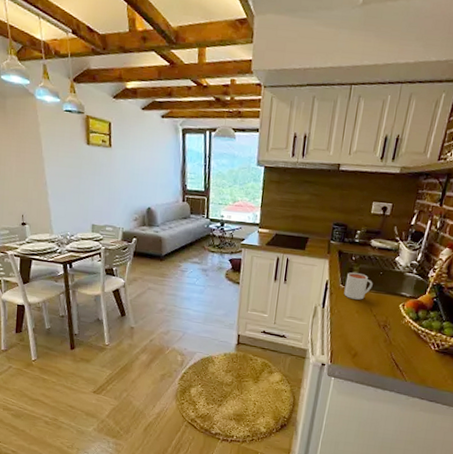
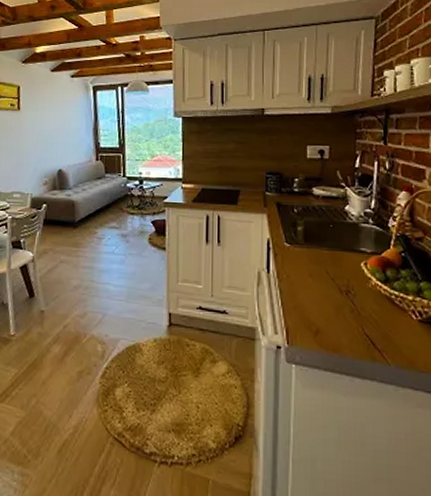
mug: present [344,272,373,300] -> none [290,227,324,260]

